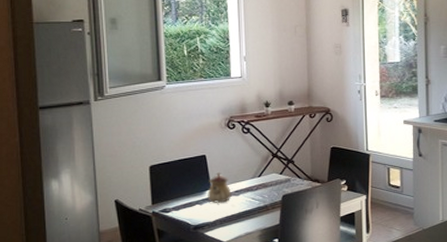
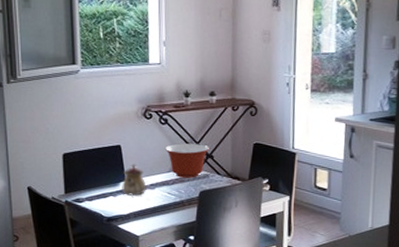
mixing bowl: none [248,150,290,183] -> present [165,143,209,178]

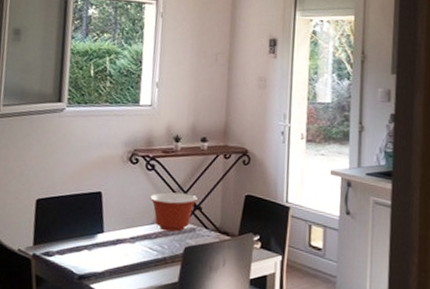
teapot: present [122,164,147,196] -> none [98,213,127,250]

